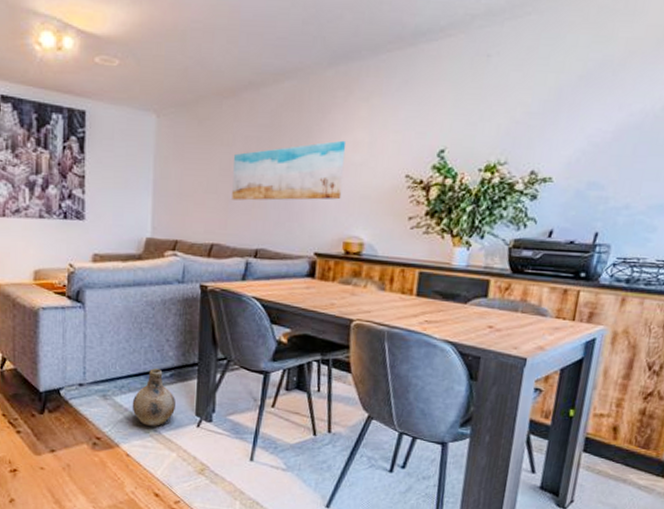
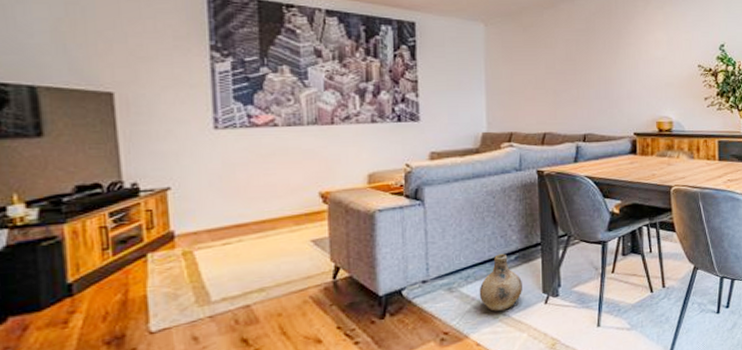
wall art: present [232,140,347,201] -> none [558,40,651,94]

